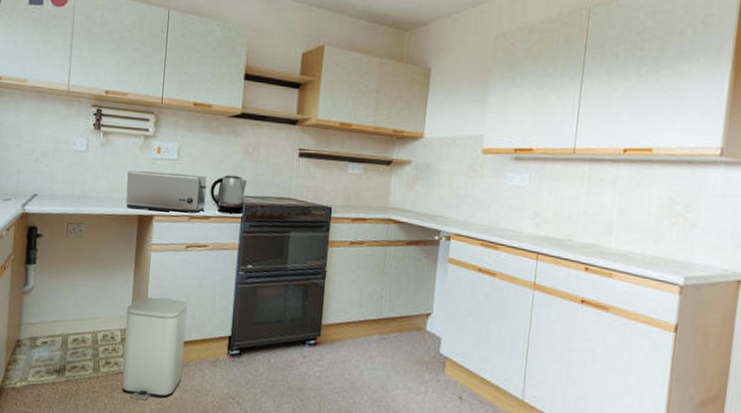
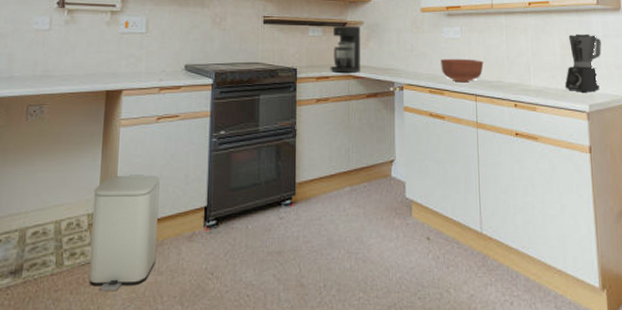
toaster: present [125,170,207,215] -> none [92,45,176,86]
kettle: present [210,175,247,215] -> none [179,44,216,82]
coffee maker: none [368,164,408,217] -> present [330,26,361,73]
bowl: none [498,208,553,238] -> present [441,58,484,83]
blender: none [655,192,717,263] -> present [565,35,601,93]

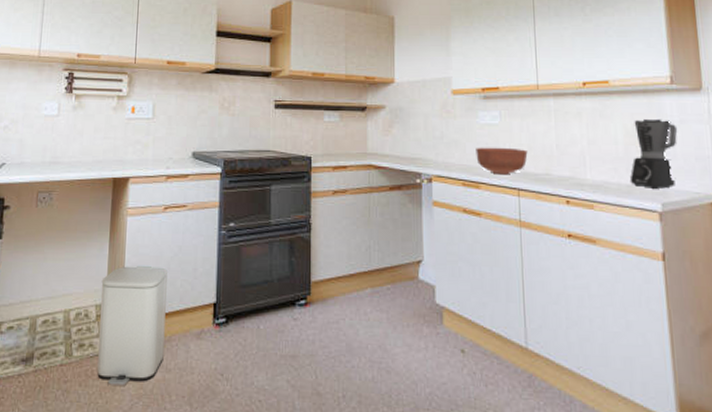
coffee maker: present [330,26,361,73] -> none [348,111,383,162]

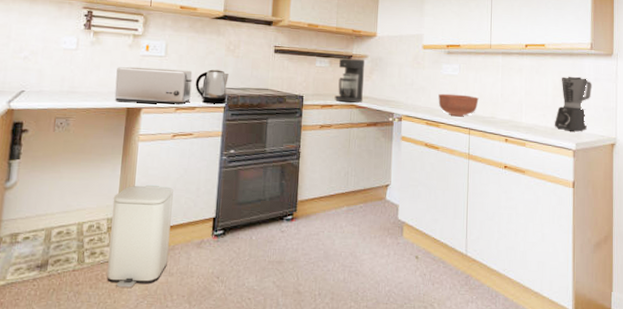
toaster: none [99,131,184,174] -> present [114,66,193,106]
kettle: none [187,131,224,171] -> present [195,69,229,105]
coffee maker: none [348,111,383,162] -> present [334,58,365,103]

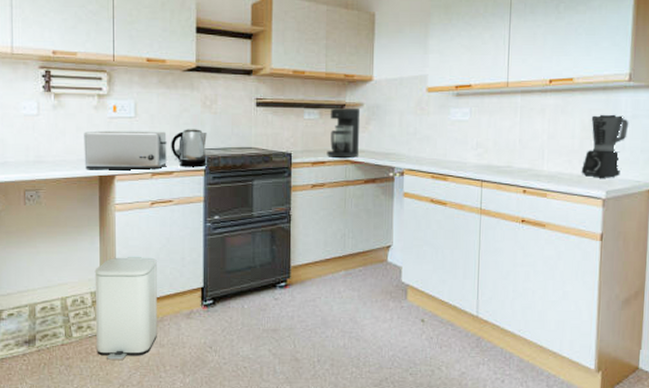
bowl: present [438,93,479,117] -> none [445,142,493,168]

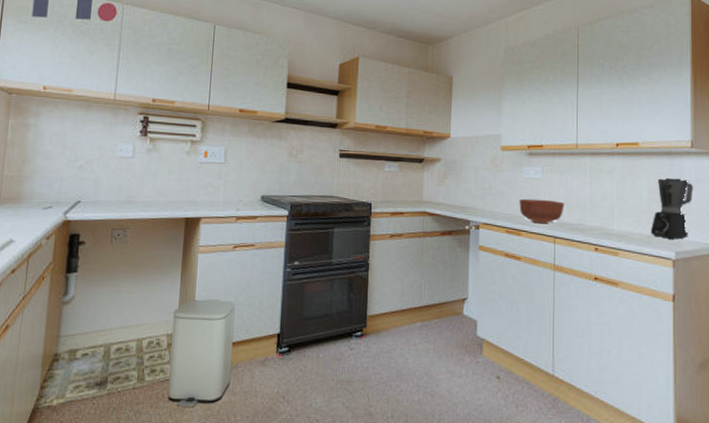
toaster: present [84,130,167,171] -> none [172,174,253,215]
kettle: present [171,129,207,168] -> none [256,176,292,214]
coffee maker: present [326,108,361,158] -> none [405,162,438,210]
bowl: none [445,142,493,168] -> present [519,198,565,224]

